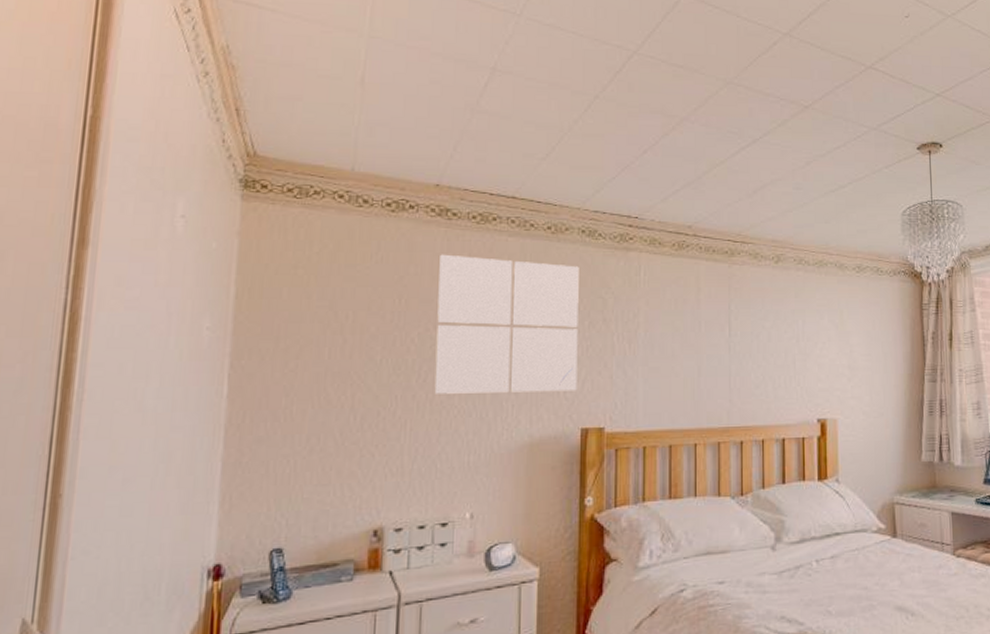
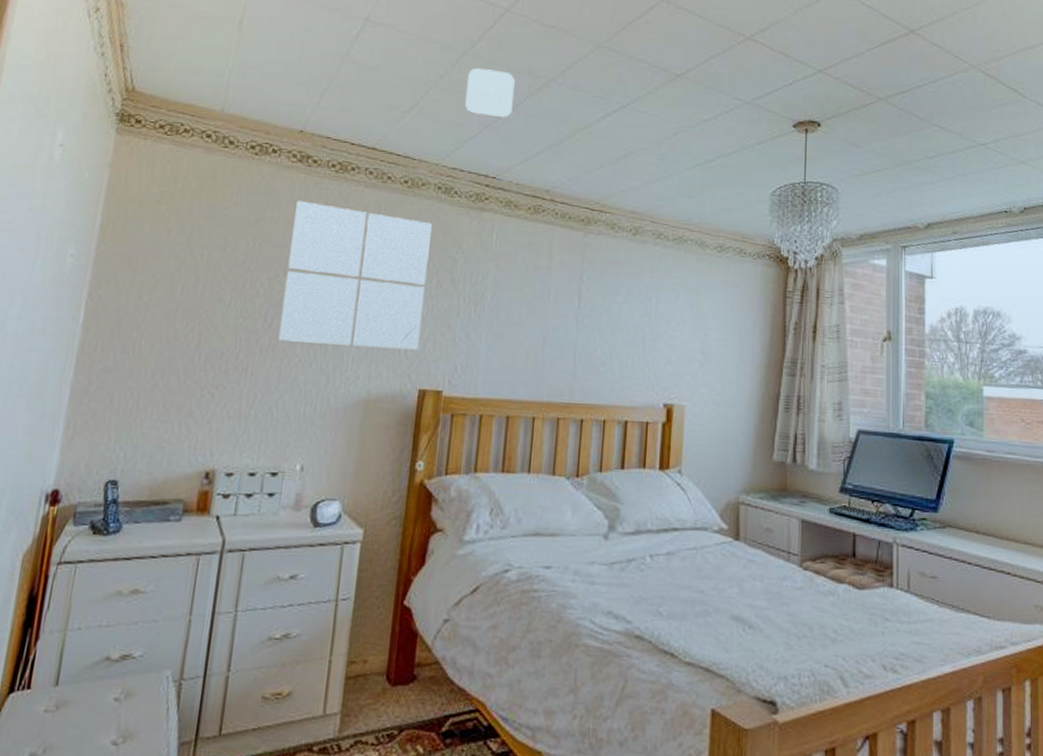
smoke detector: none [601,111,648,159] -> present [465,68,515,118]

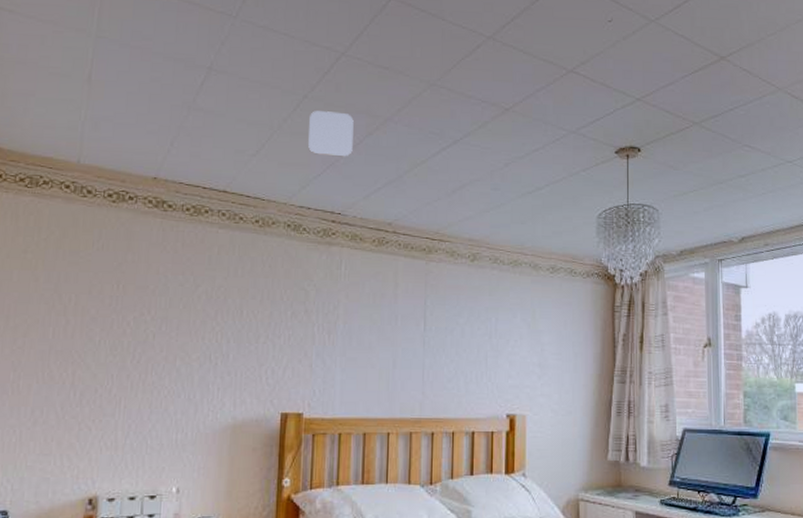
wall art: present [278,200,432,351] -> none [147,243,284,378]

